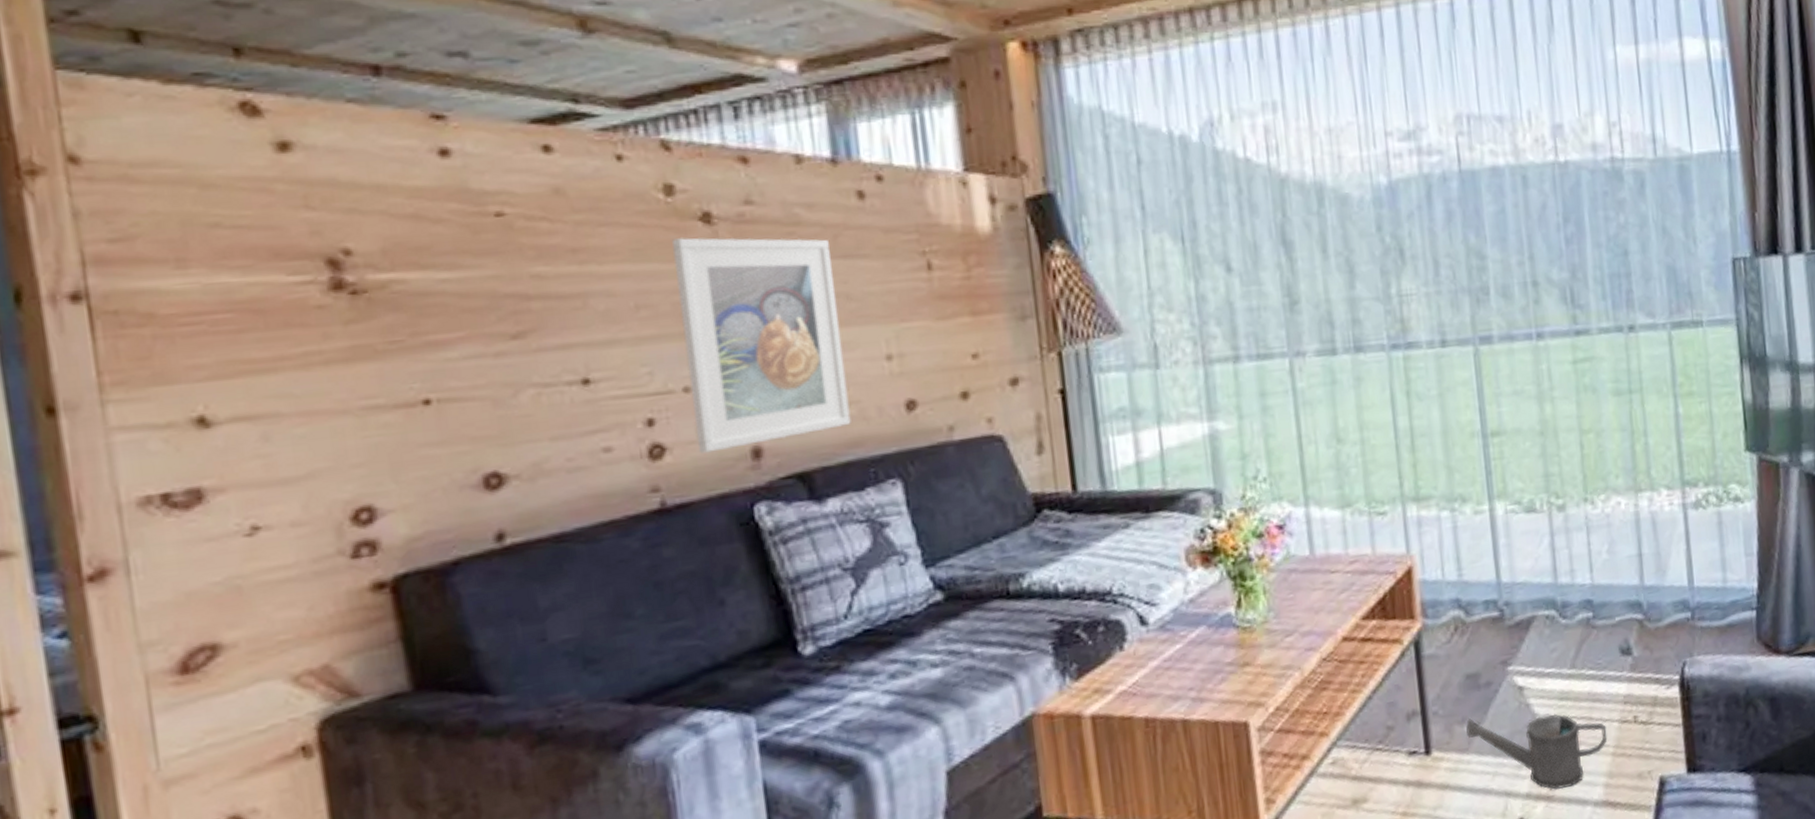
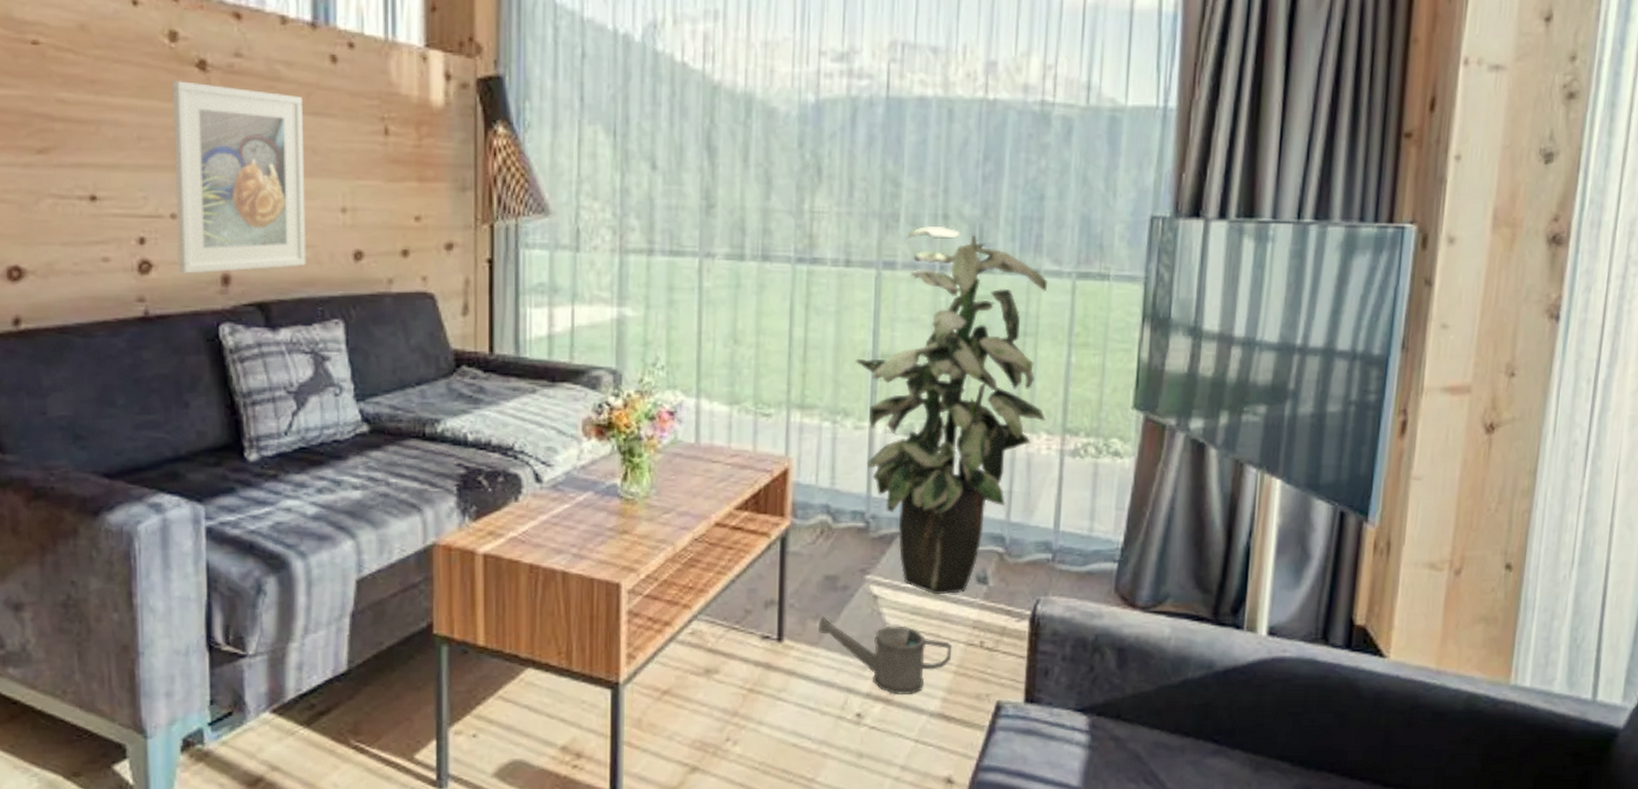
indoor plant: none [1465,293,1664,676] -> present [855,225,1047,595]

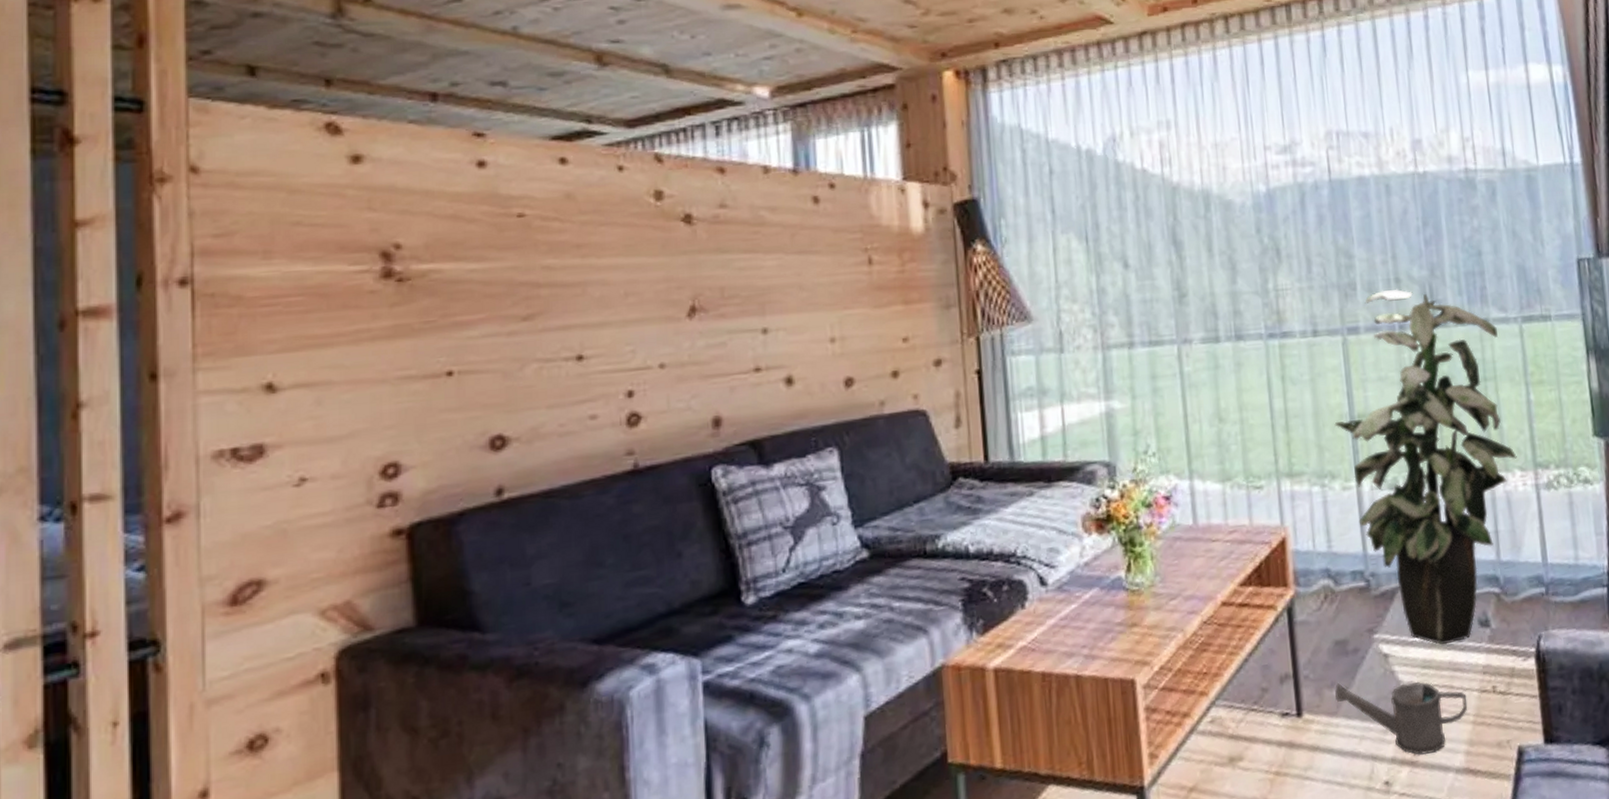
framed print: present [172,81,306,274] -> none [659,235,798,422]

